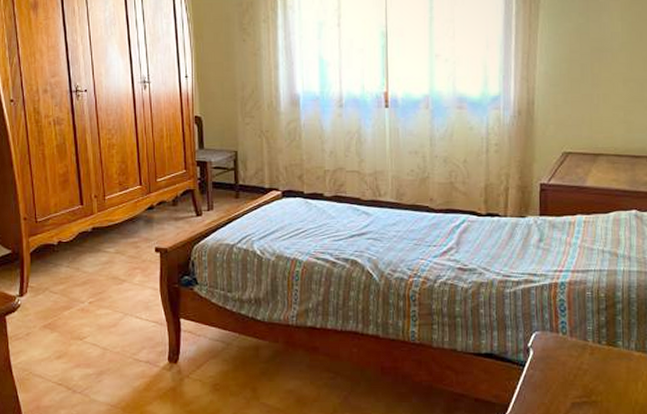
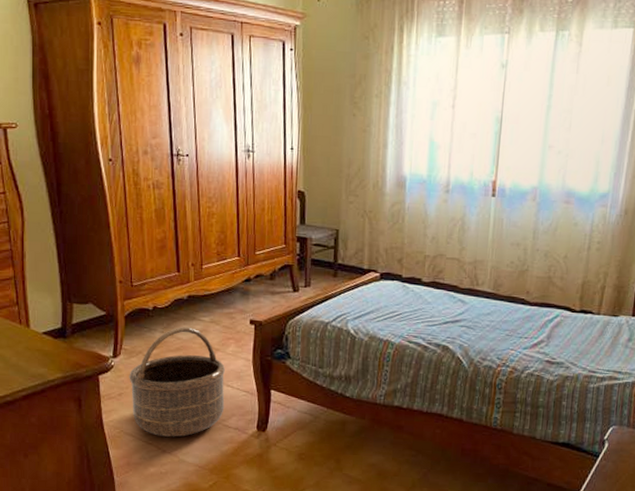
basket: none [36,260,134,376] -> present [129,327,225,437]

